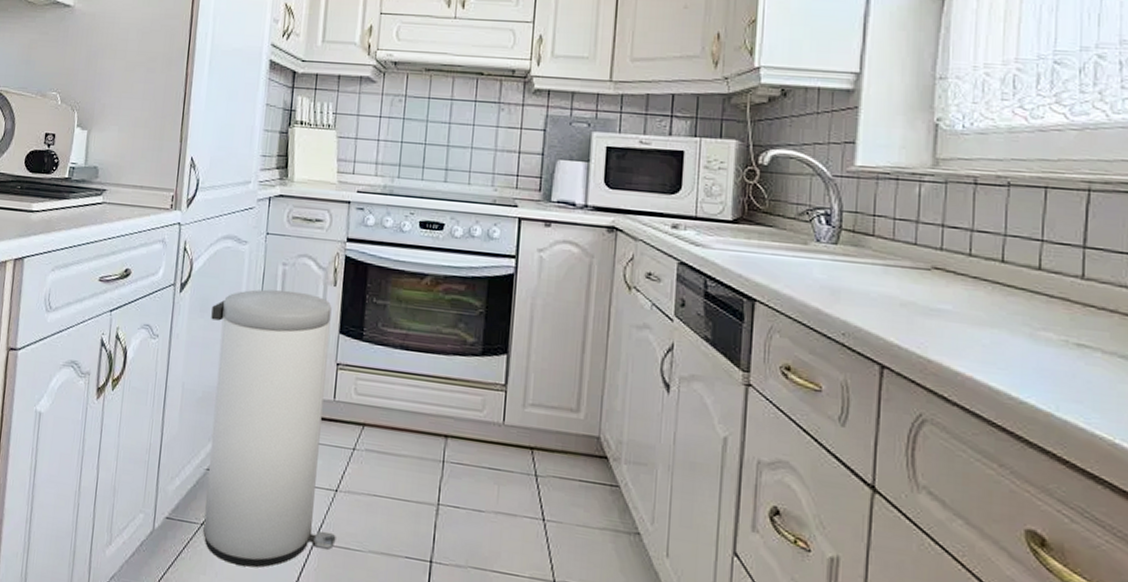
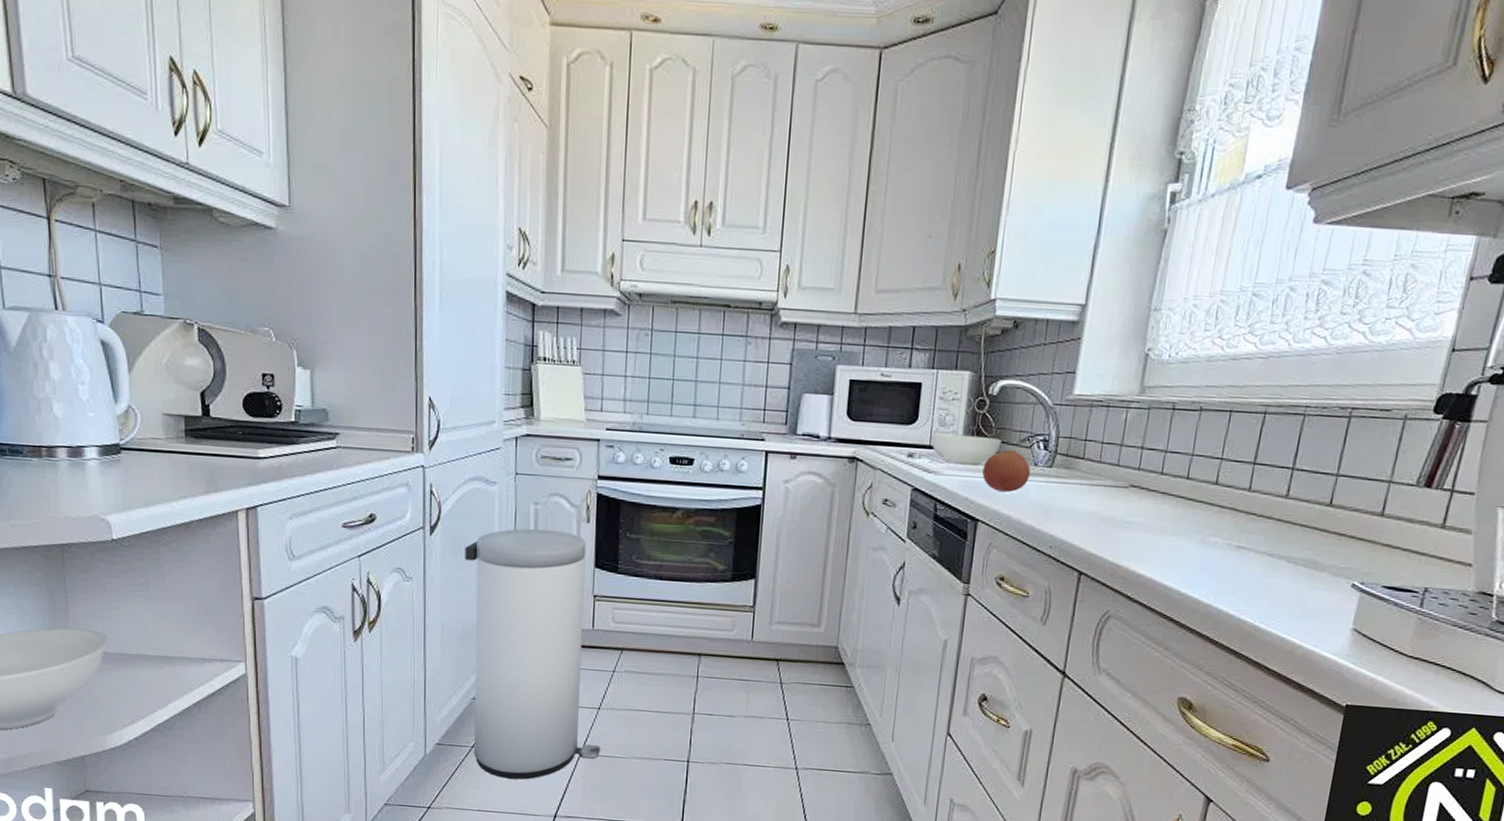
bowl: none [696,203,777,239] -> present [930,433,1002,465]
fruit: none [757,223,812,271] -> present [982,450,1031,493]

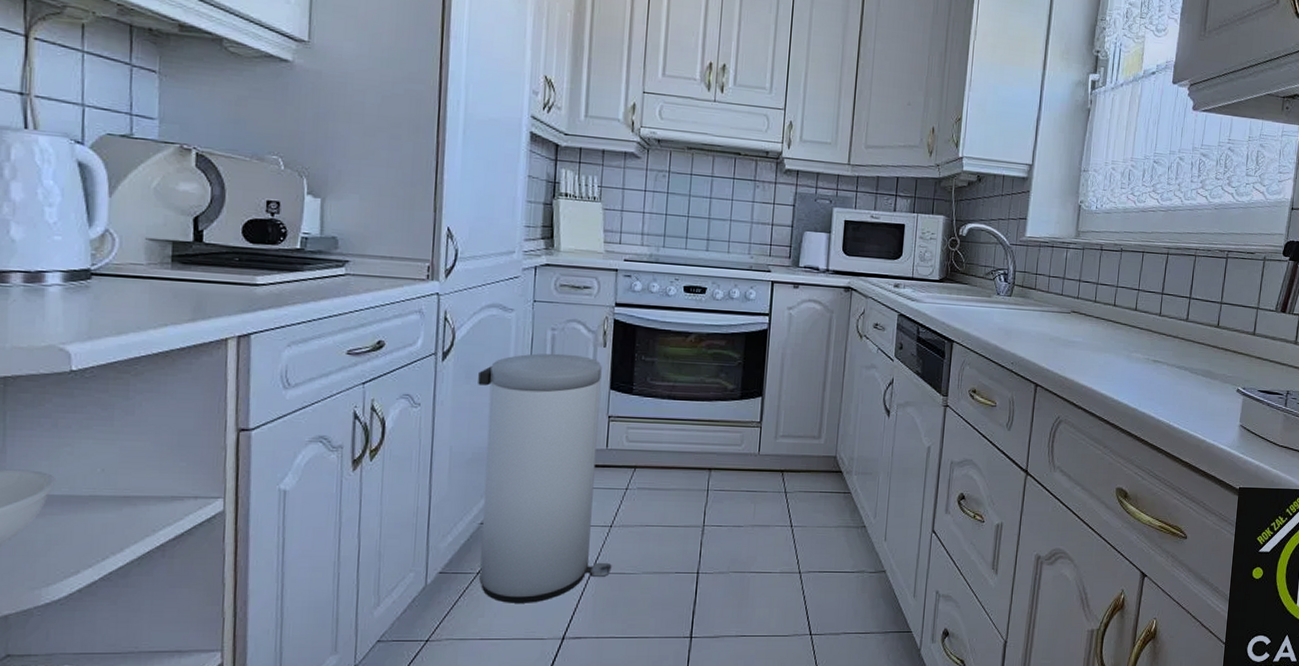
bowl: present [930,433,1002,465] -> none [912,267,971,294]
fruit: present [982,450,1031,493] -> none [956,281,994,317]

